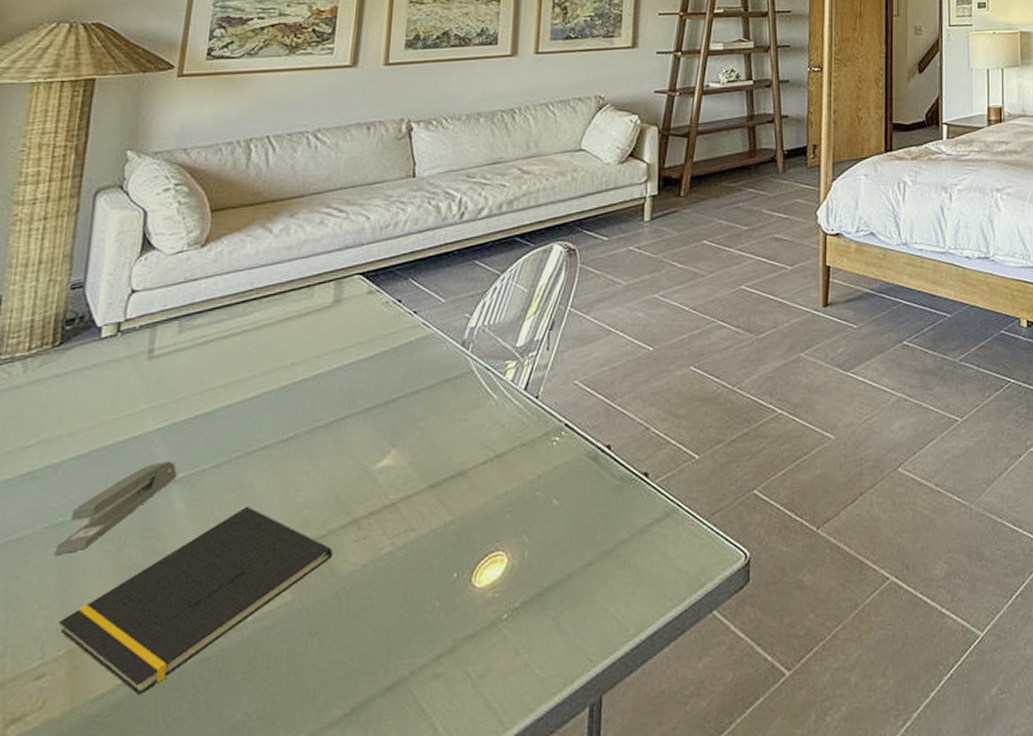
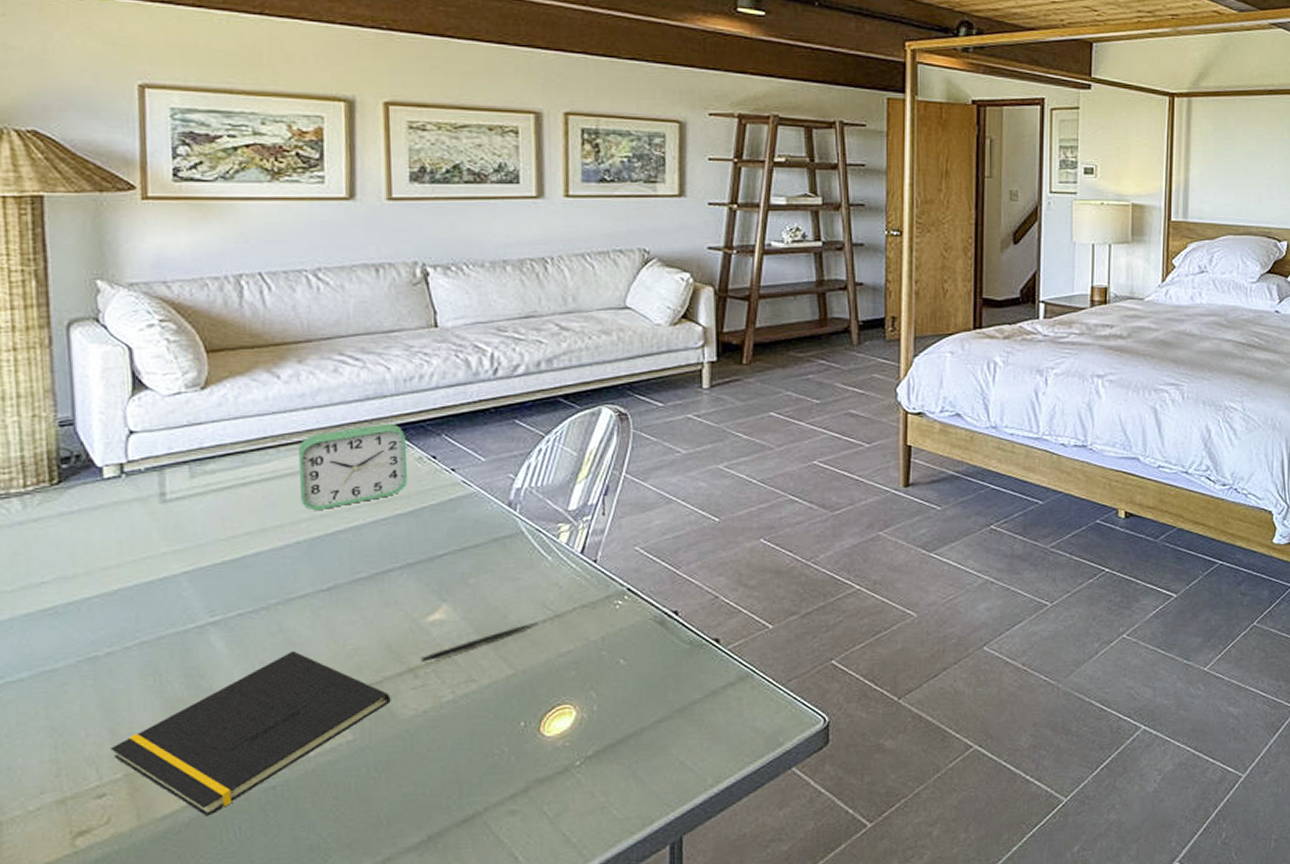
stapler: present [54,461,178,555] -> none [93,604,213,687]
alarm clock: none [275,270,377,359] -> present [299,423,408,510]
pen: none [365,463,480,513] -> present [420,622,539,662]

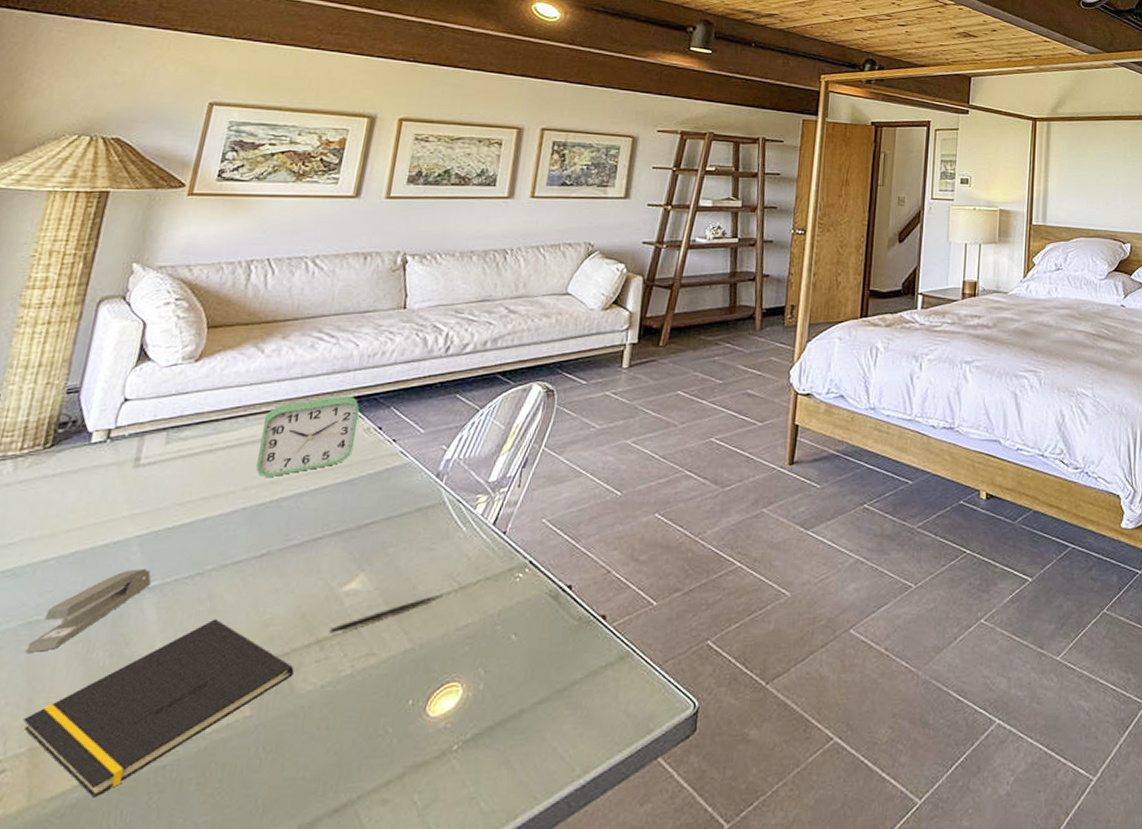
stapler: none [93,604,213,687] -> present [26,568,152,653]

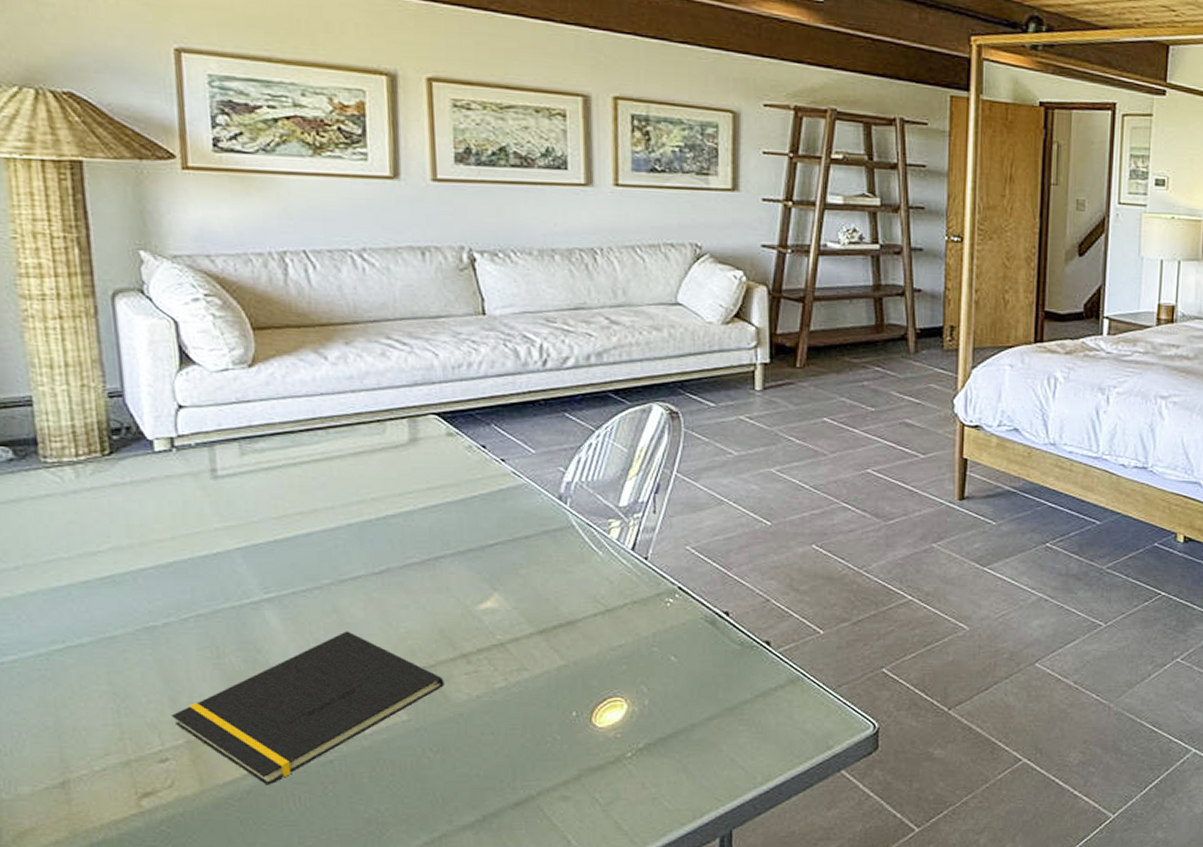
stapler: present [26,568,152,653] -> none [152,580,267,656]
alarm clock: present [256,395,360,477] -> none [348,410,458,493]
pen: present [329,594,444,634] -> none [473,615,590,649]

